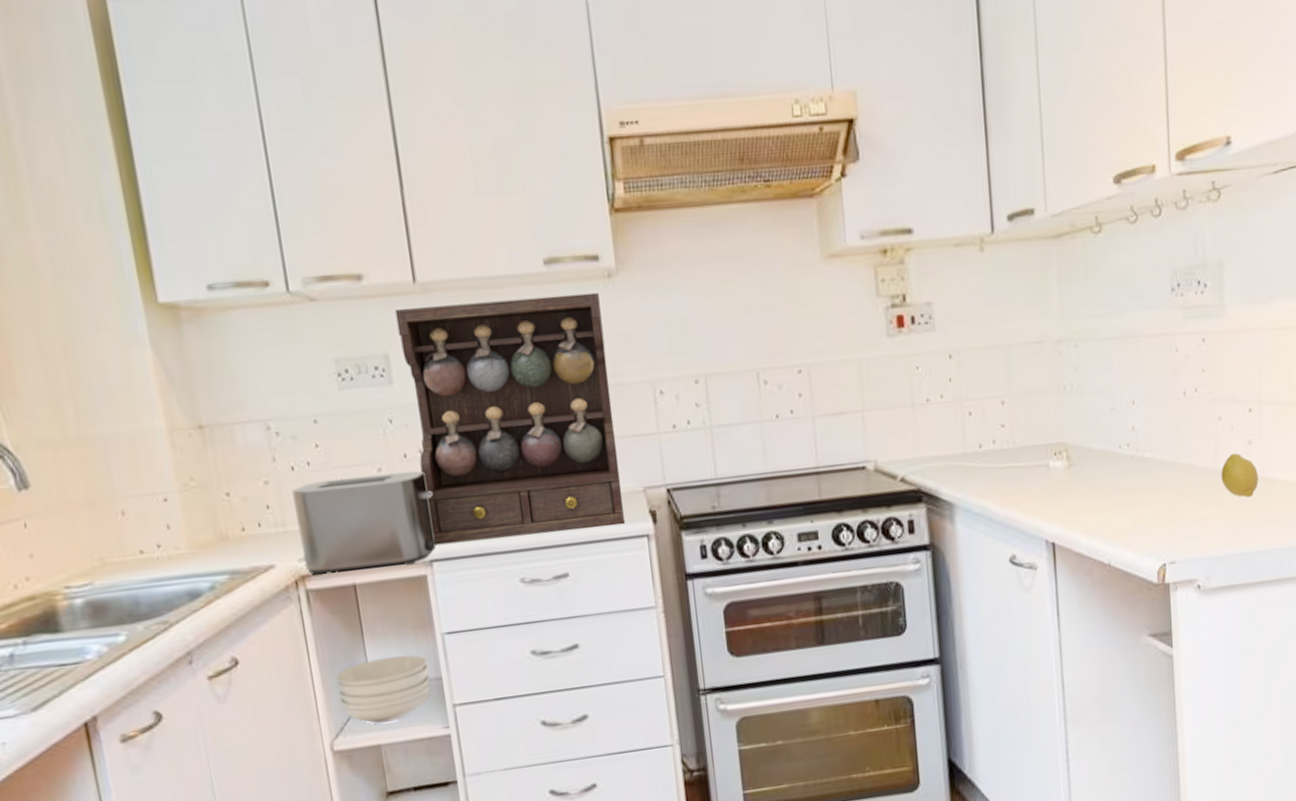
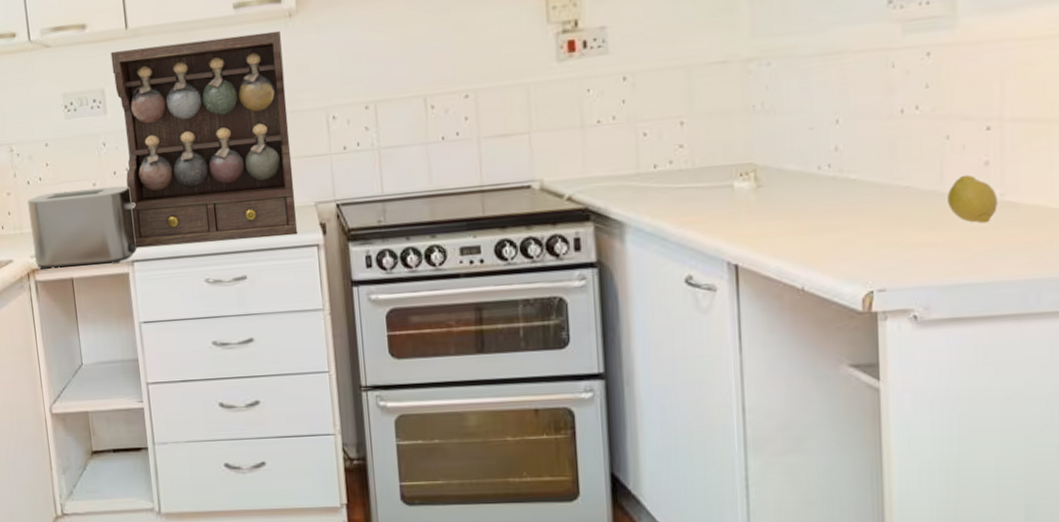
bowl: present [335,655,431,724] -> none [55,339,129,394]

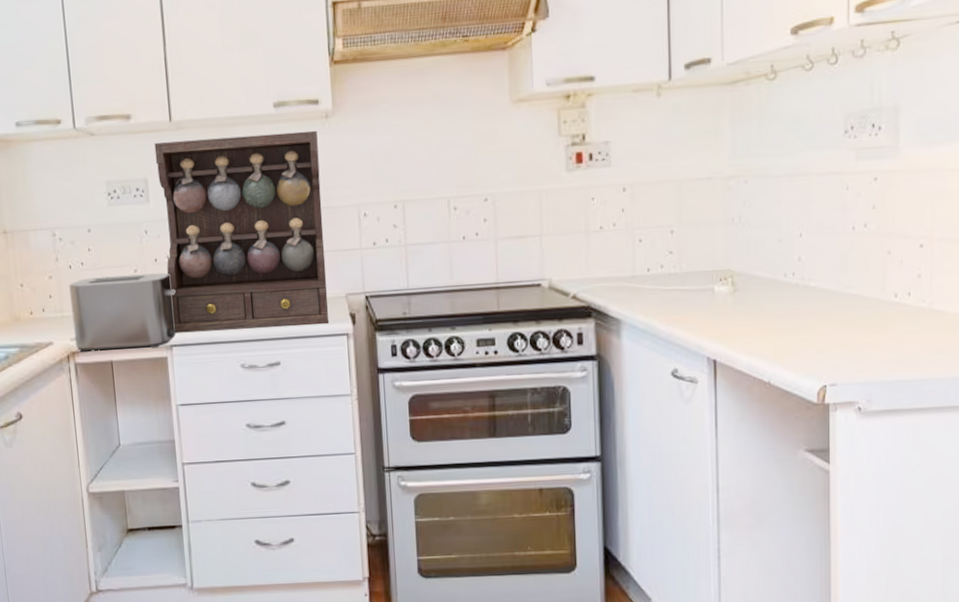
fruit: present [947,174,997,224] -> none [888,285,927,328]

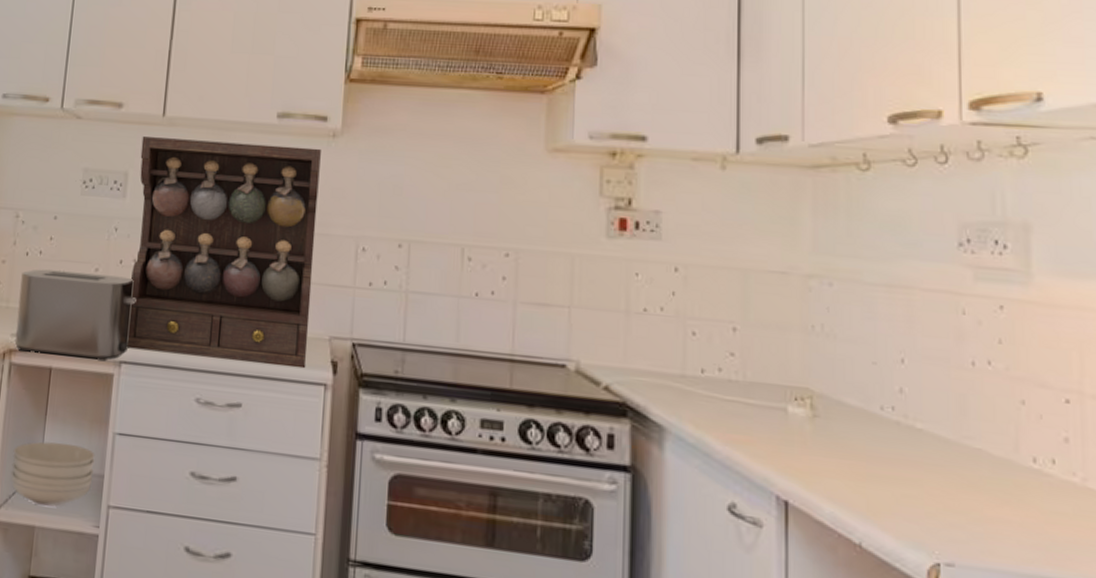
bowl: none [93,420,166,473] -> present [10,442,95,507]

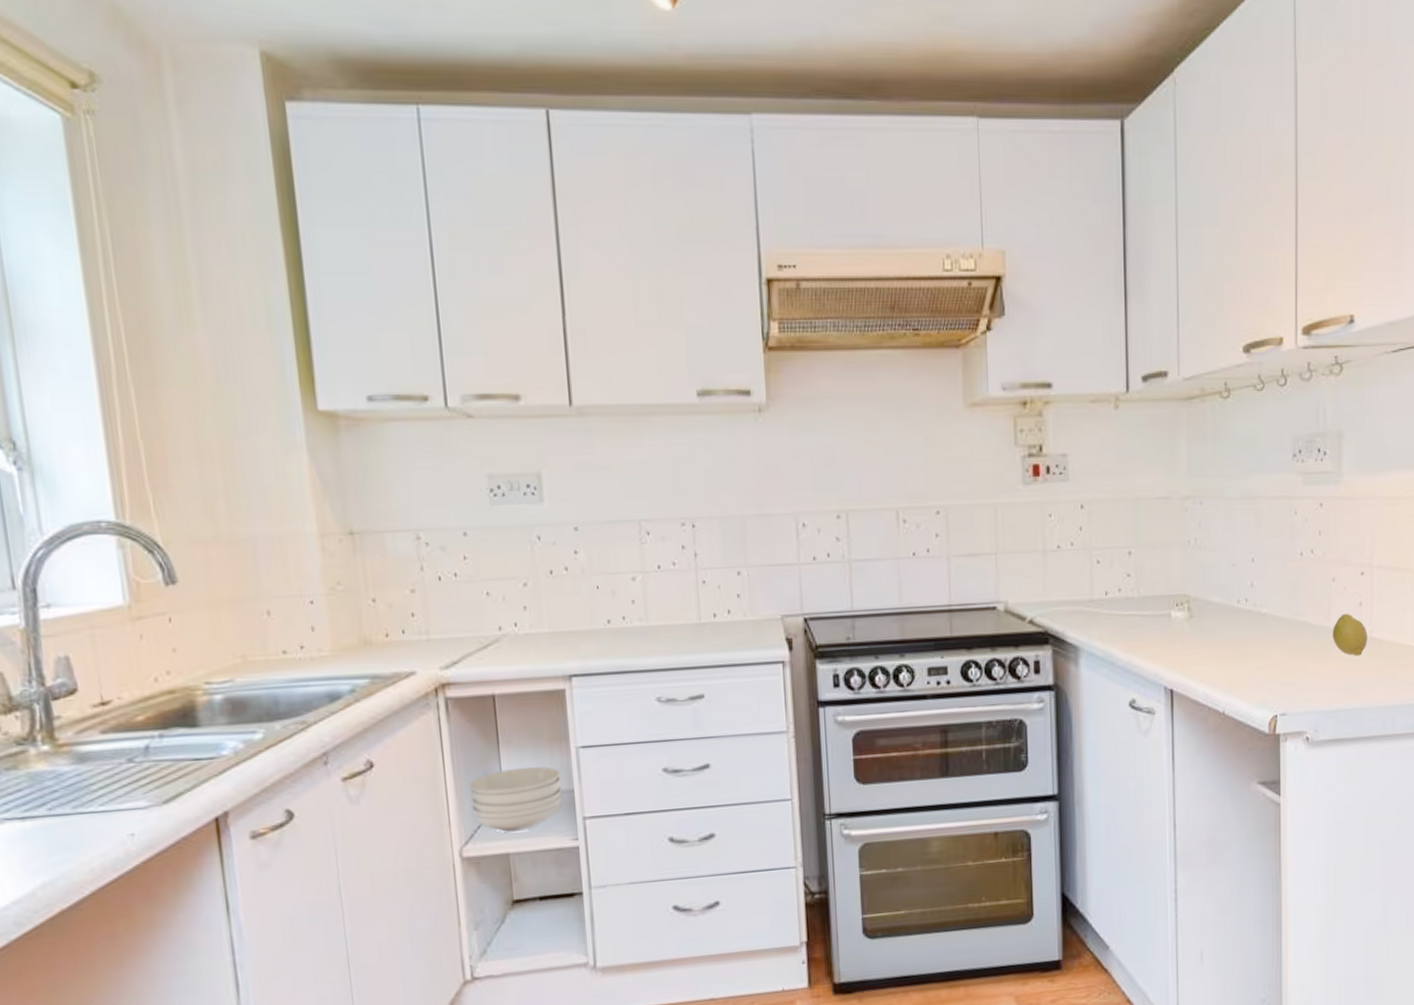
toaster: present [14,269,136,362] -> none [438,587,576,685]
spice rack: present [126,136,321,369] -> none [550,425,762,661]
fruit: none [1023,448,1079,509] -> present [1333,613,1367,656]

